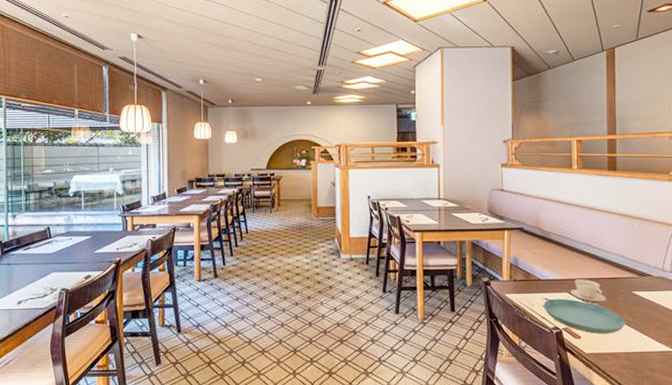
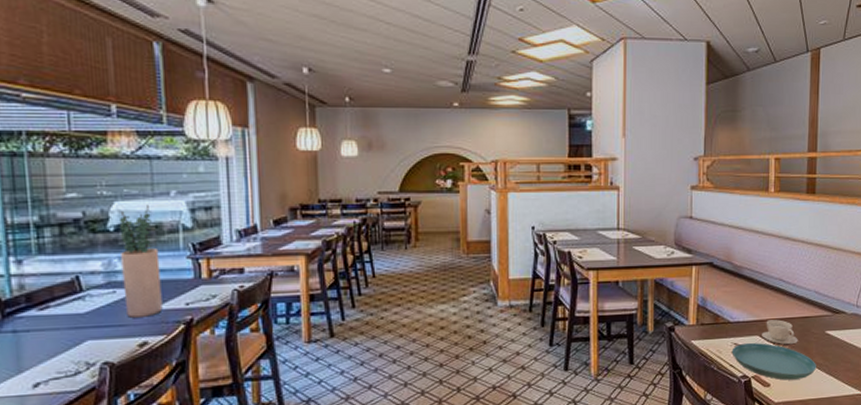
vase: none [76,178,101,257] -> present [118,204,163,318]

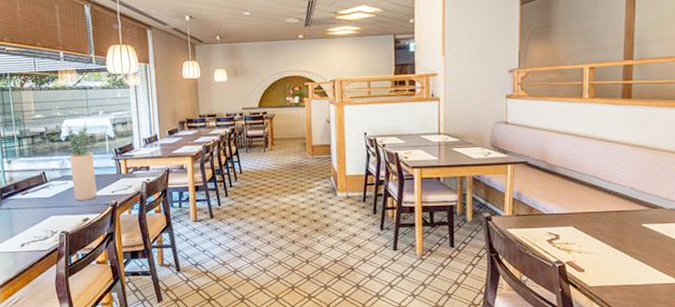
saucer: present [731,342,816,380] -> none [546,232,632,267]
teacup: present [762,319,798,344] -> none [576,213,613,235]

